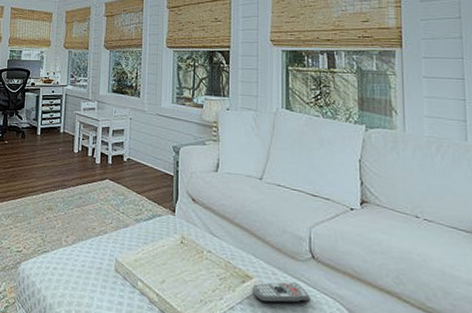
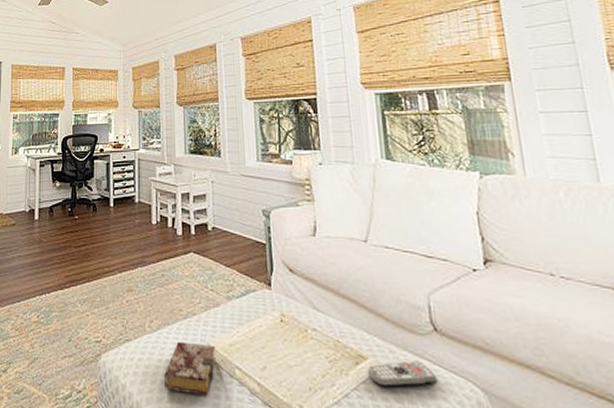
book: none [74,255,123,302] -> present [163,341,217,395]

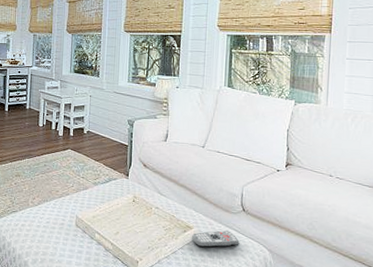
book: present [163,341,217,395] -> none [40,213,82,251]

